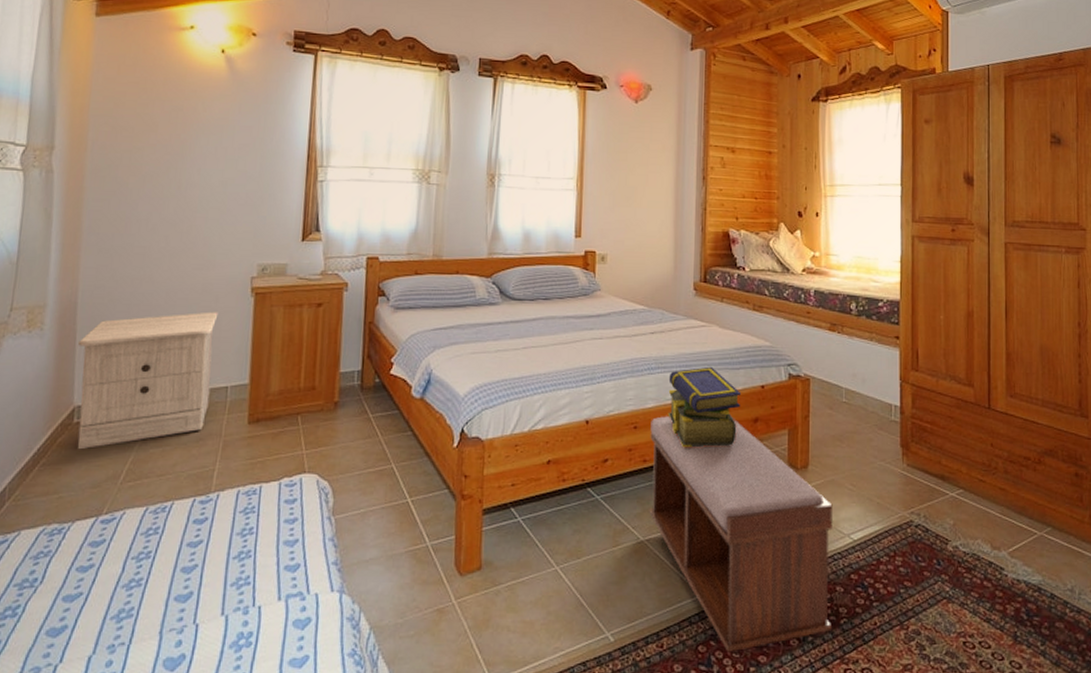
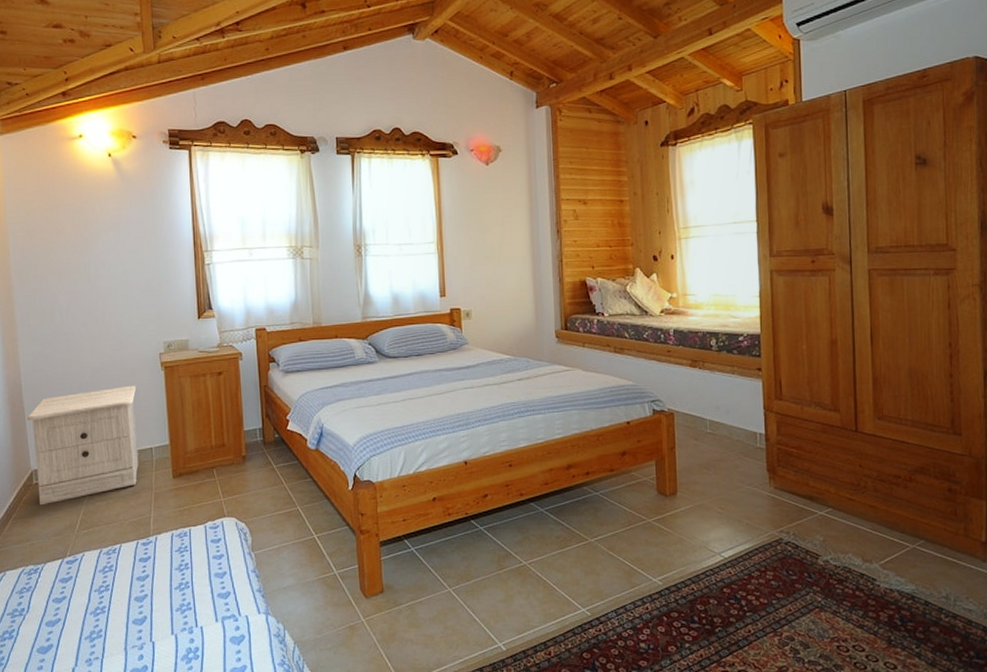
bench: present [649,416,833,652] -> none [524,451,707,658]
stack of books: present [667,366,742,448] -> none [538,407,608,482]

